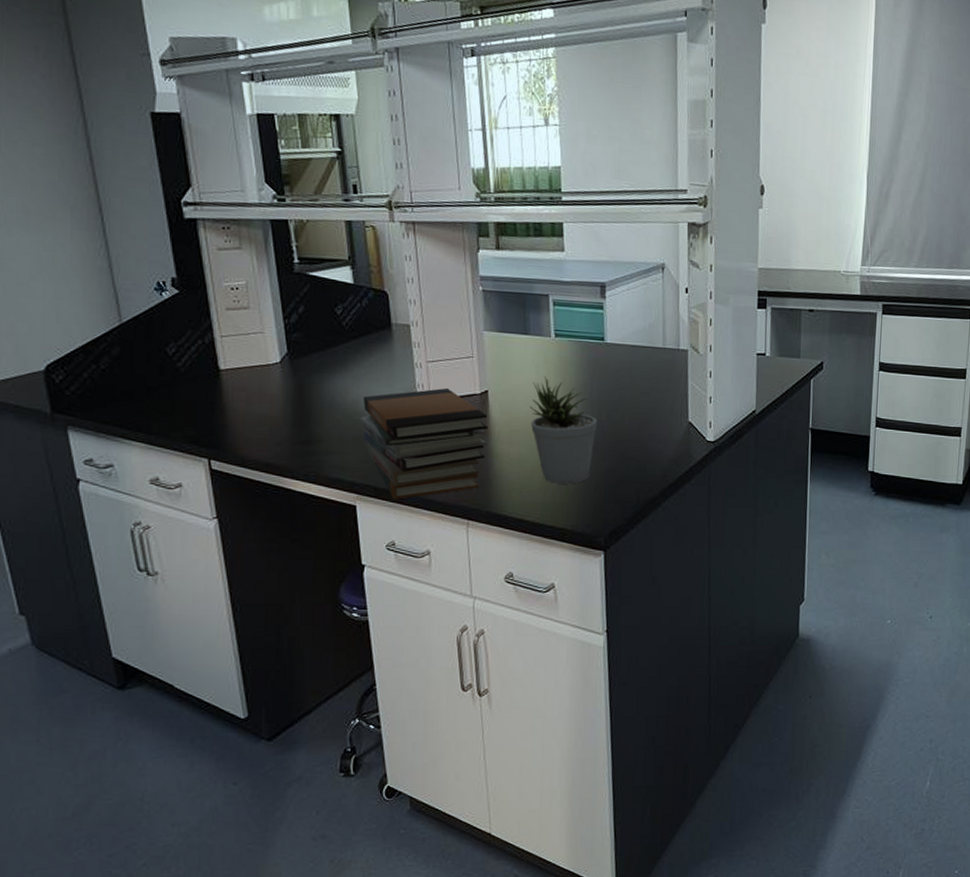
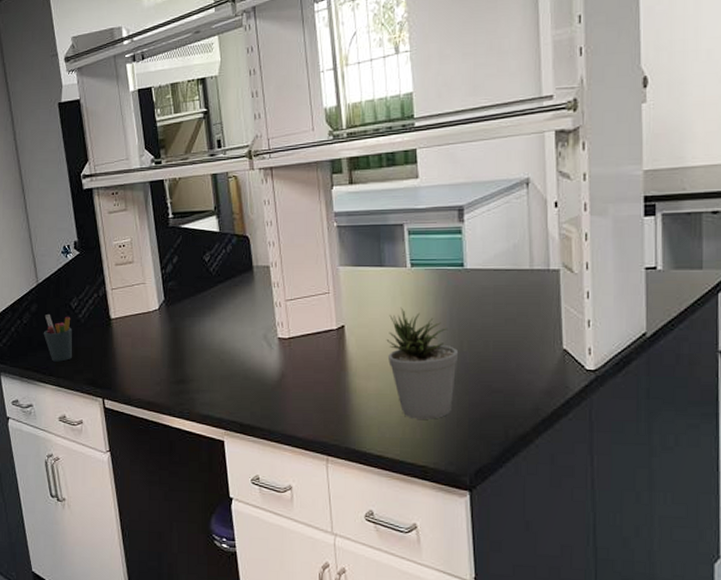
pen holder: none [128,360,169,416] -> present [43,315,73,362]
book stack: present [360,388,489,500] -> none [226,326,346,436]

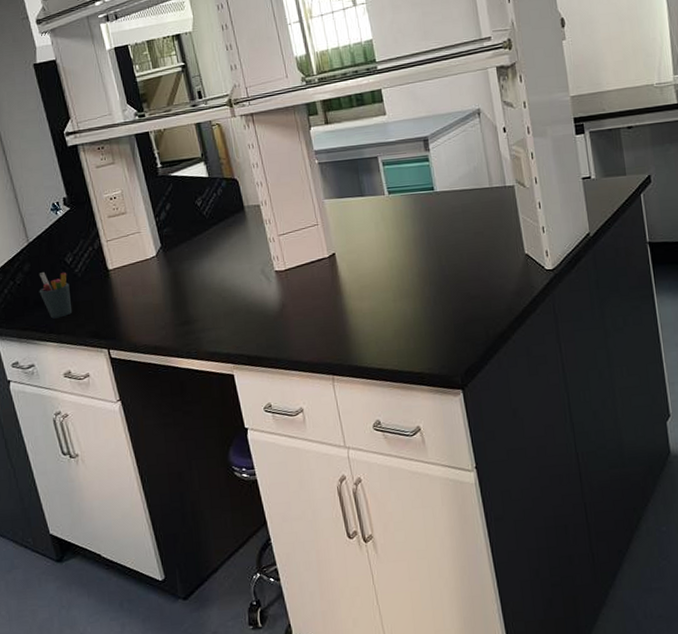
potted plant: present [386,307,458,419] -> none [374,231,439,331]

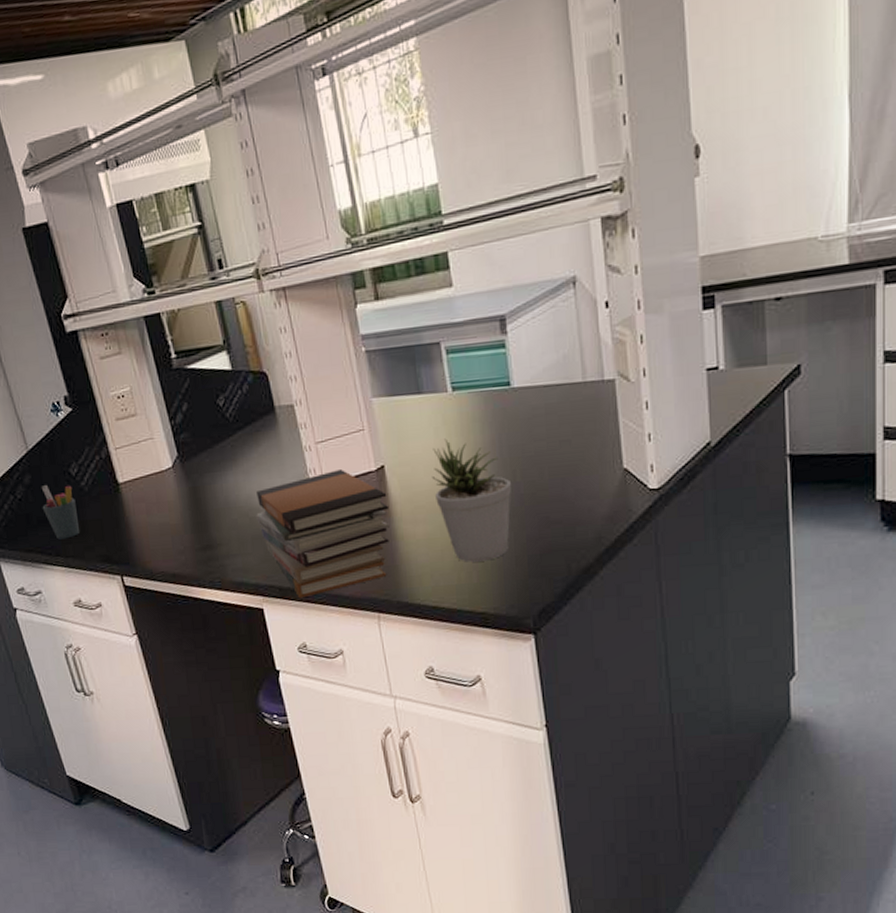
book stack: none [228,257,341,365] -> present [256,470,390,599]
potted plant: none [374,231,439,331] -> present [431,438,511,562]

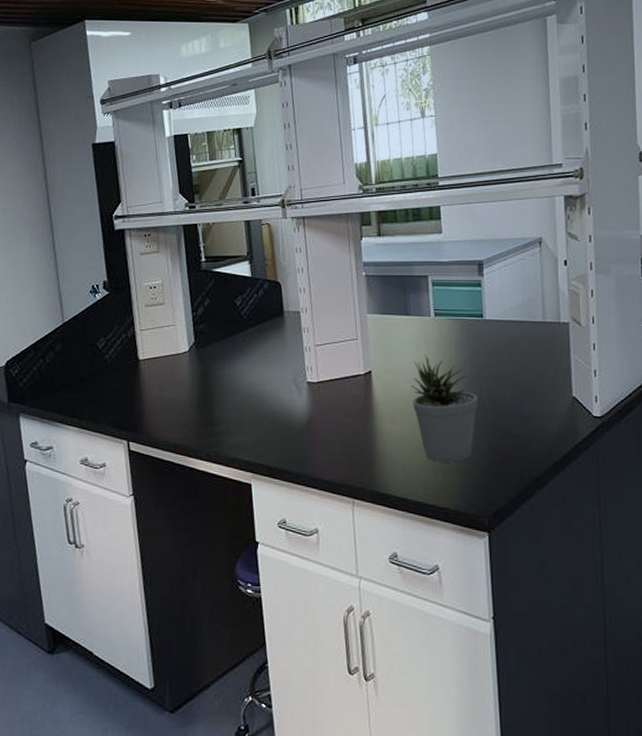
pen holder: present [41,485,80,540] -> none [67,354,98,403]
book stack: present [256,470,390,599] -> none [256,370,373,479]

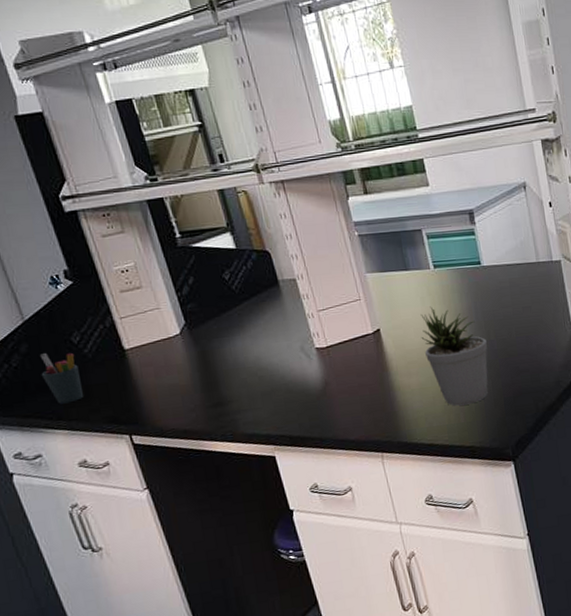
pen holder: none [67,354,98,403] -> present [39,353,84,404]

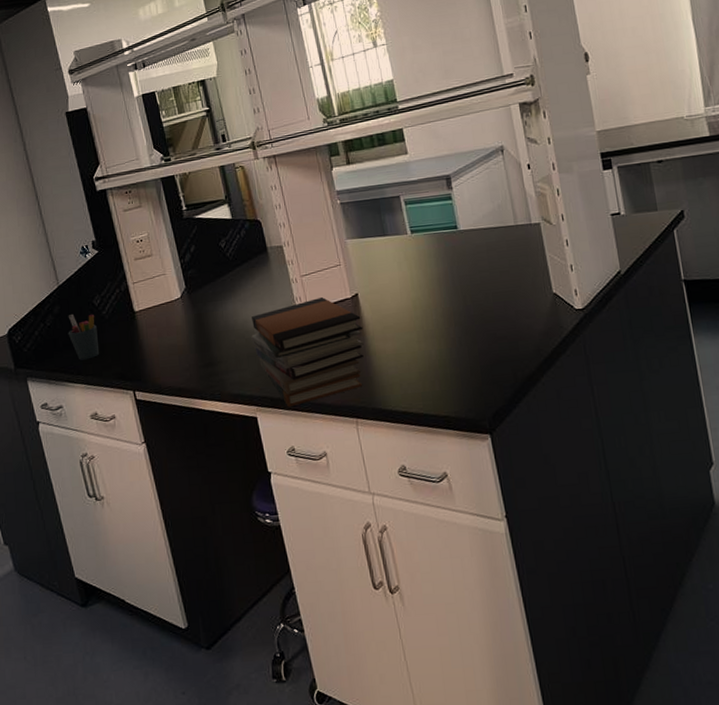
book stack: none [264,333,388,445] -> present [251,297,364,408]
potted plant: present [420,306,488,406] -> none [397,271,464,373]

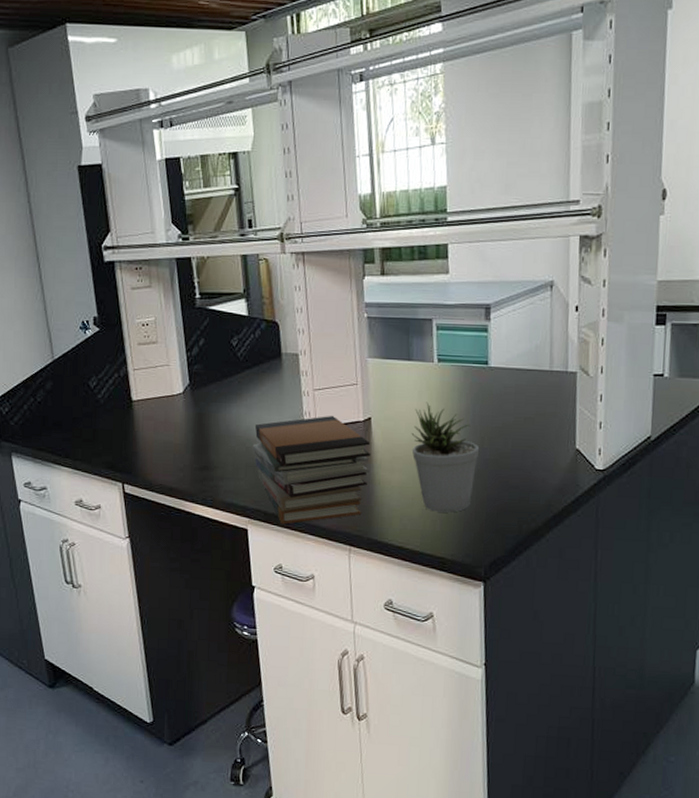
pen holder: present [68,314,100,360] -> none [59,393,91,444]
potted plant: none [397,271,464,373] -> present [411,402,479,513]

